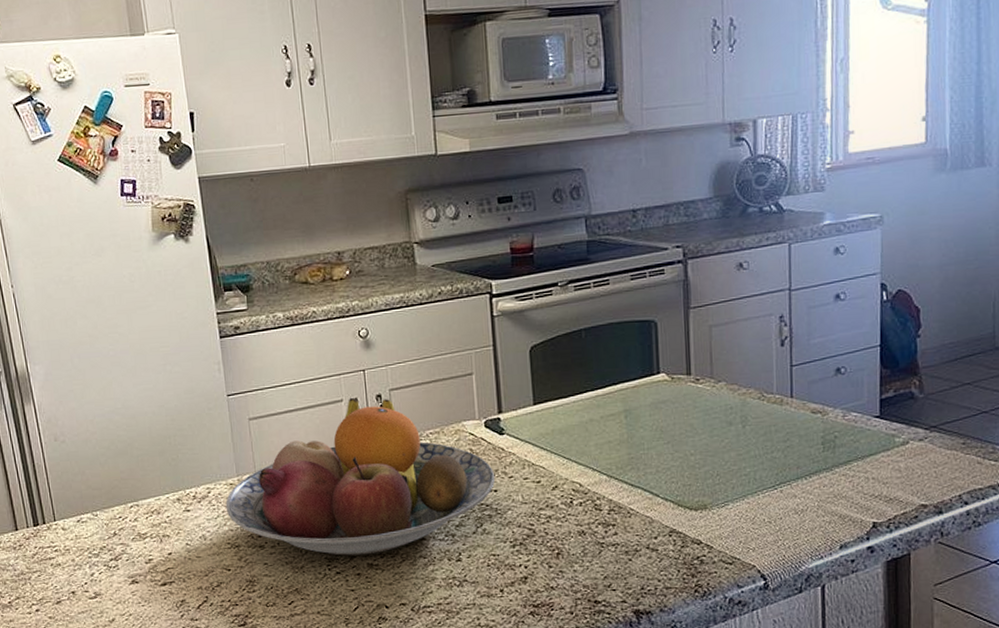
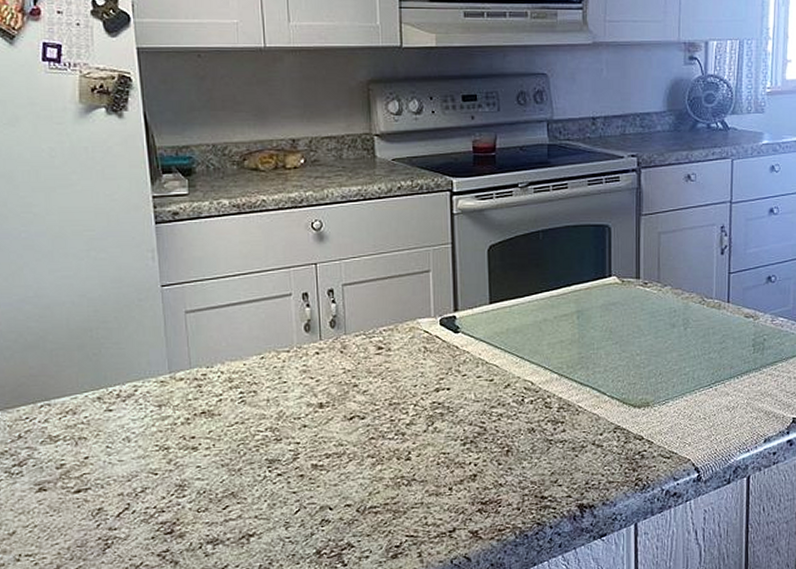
fruit bowl: present [225,397,495,556] -> none [154,291,448,457]

